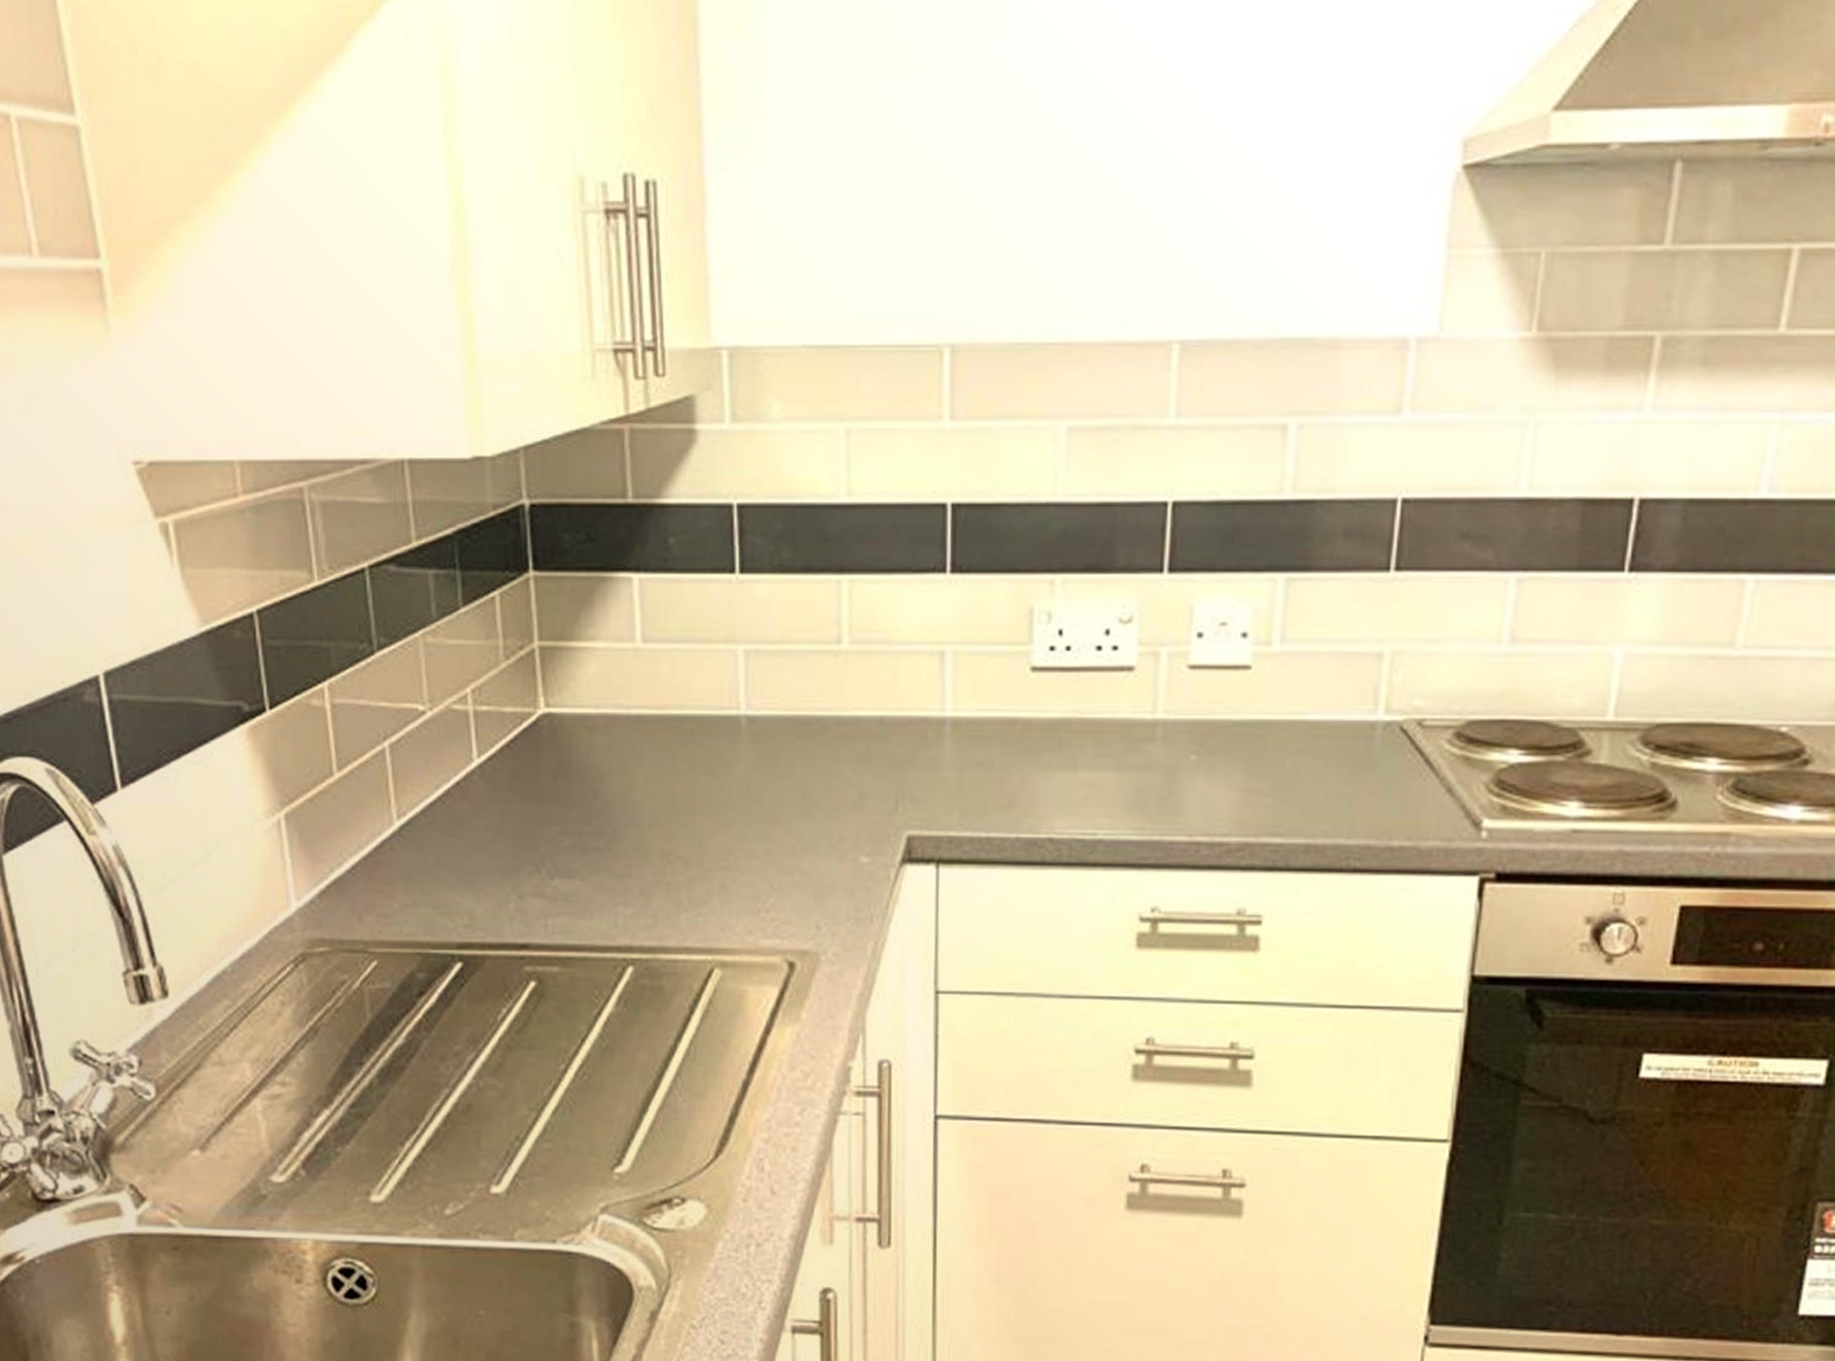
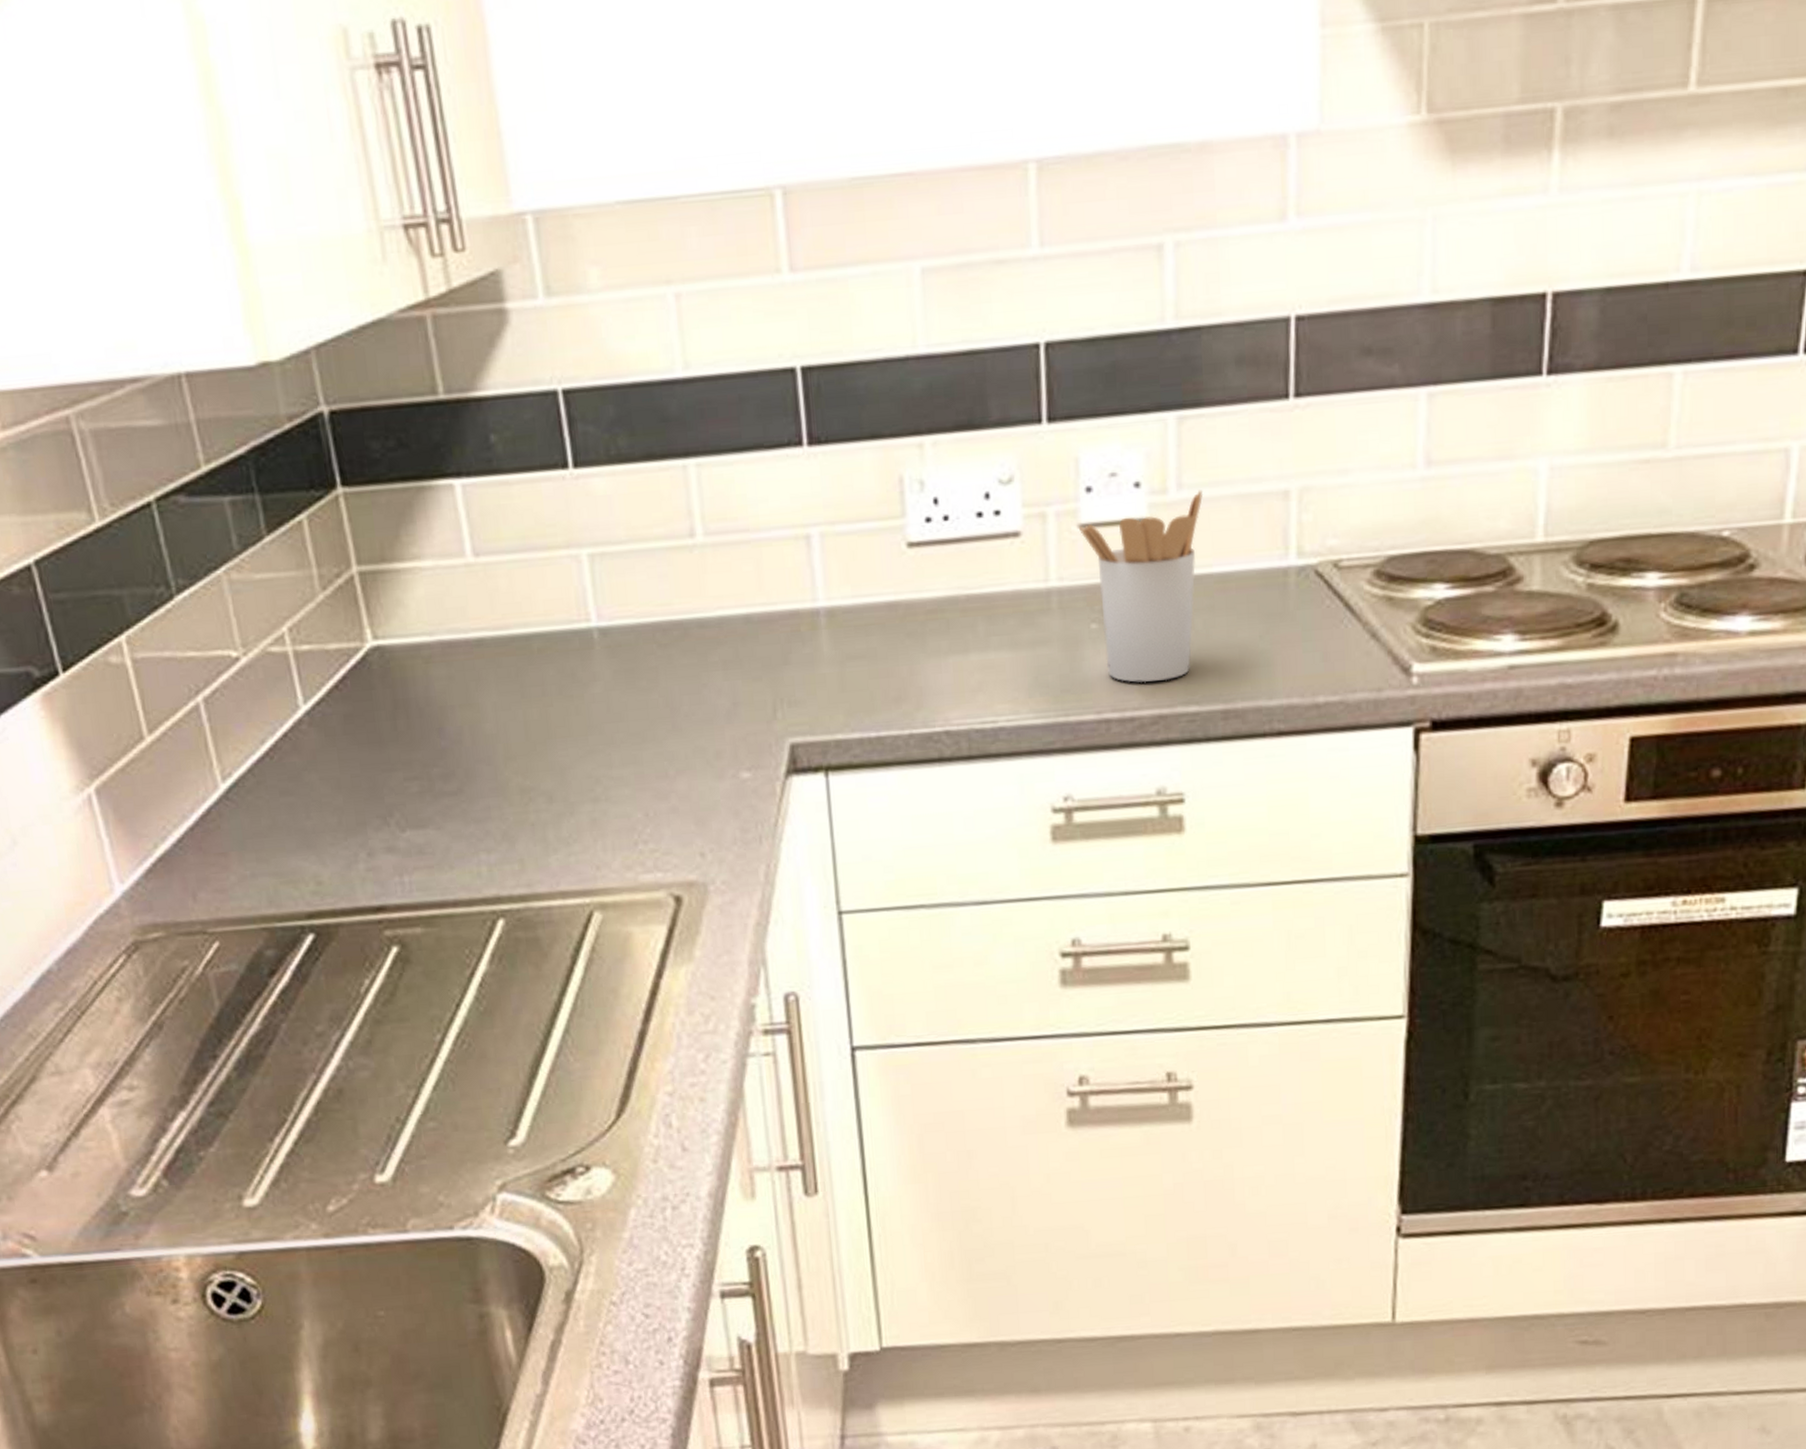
utensil holder: none [1188,645,1304,813] -> present [1079,490,1204,683]

